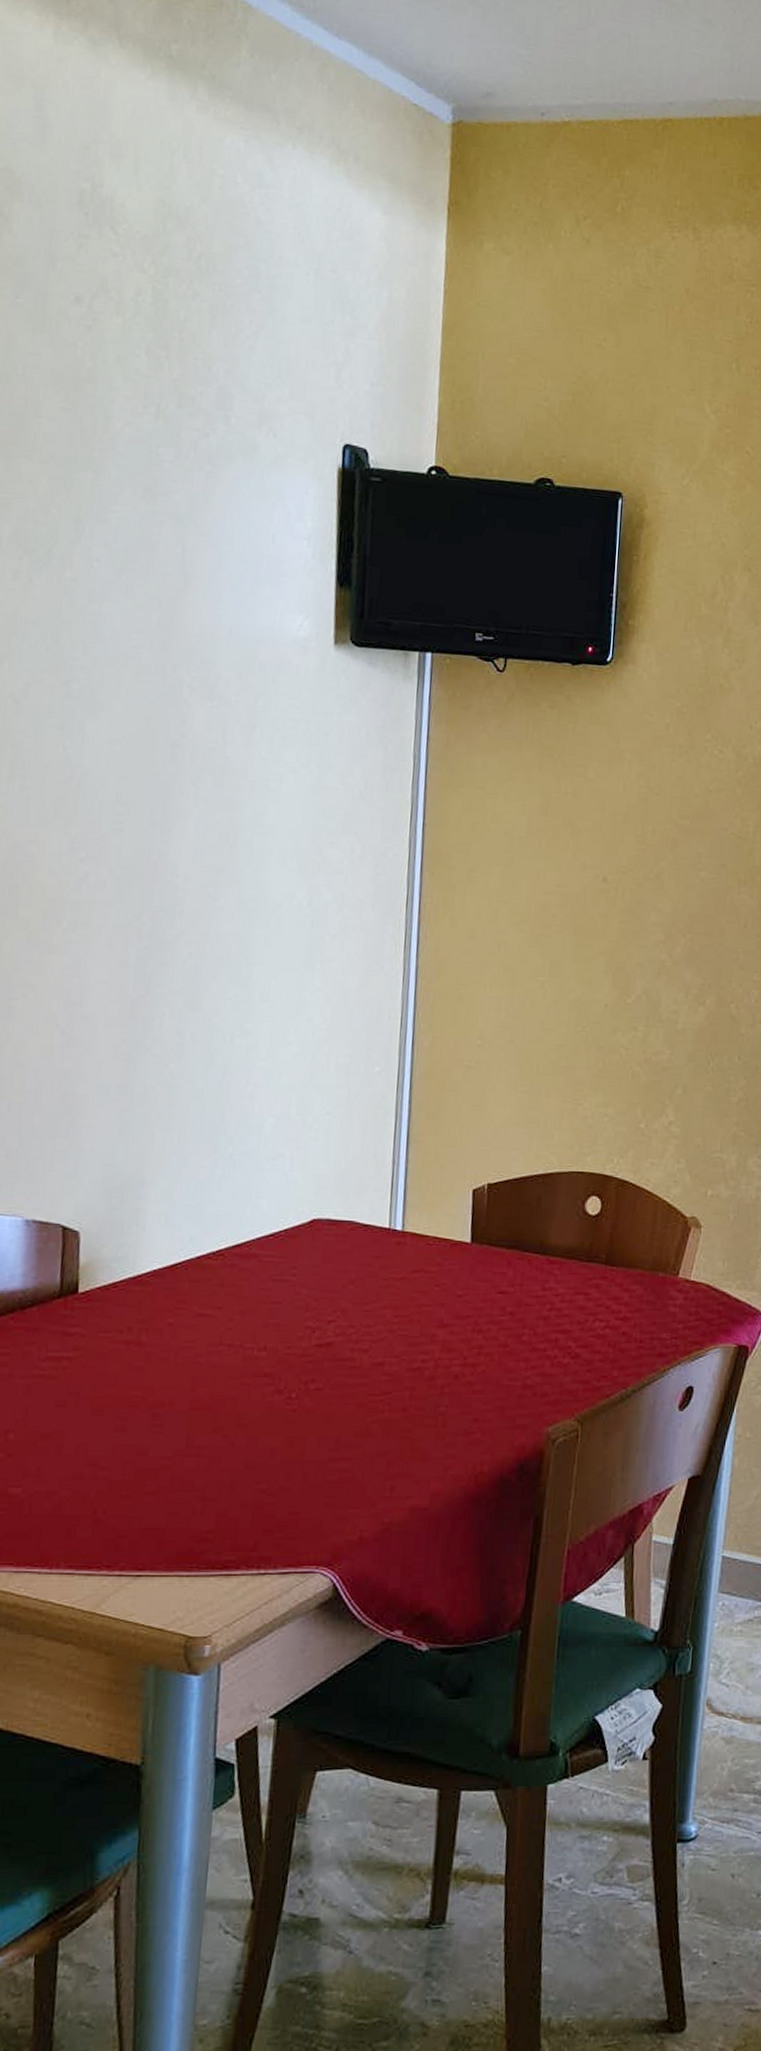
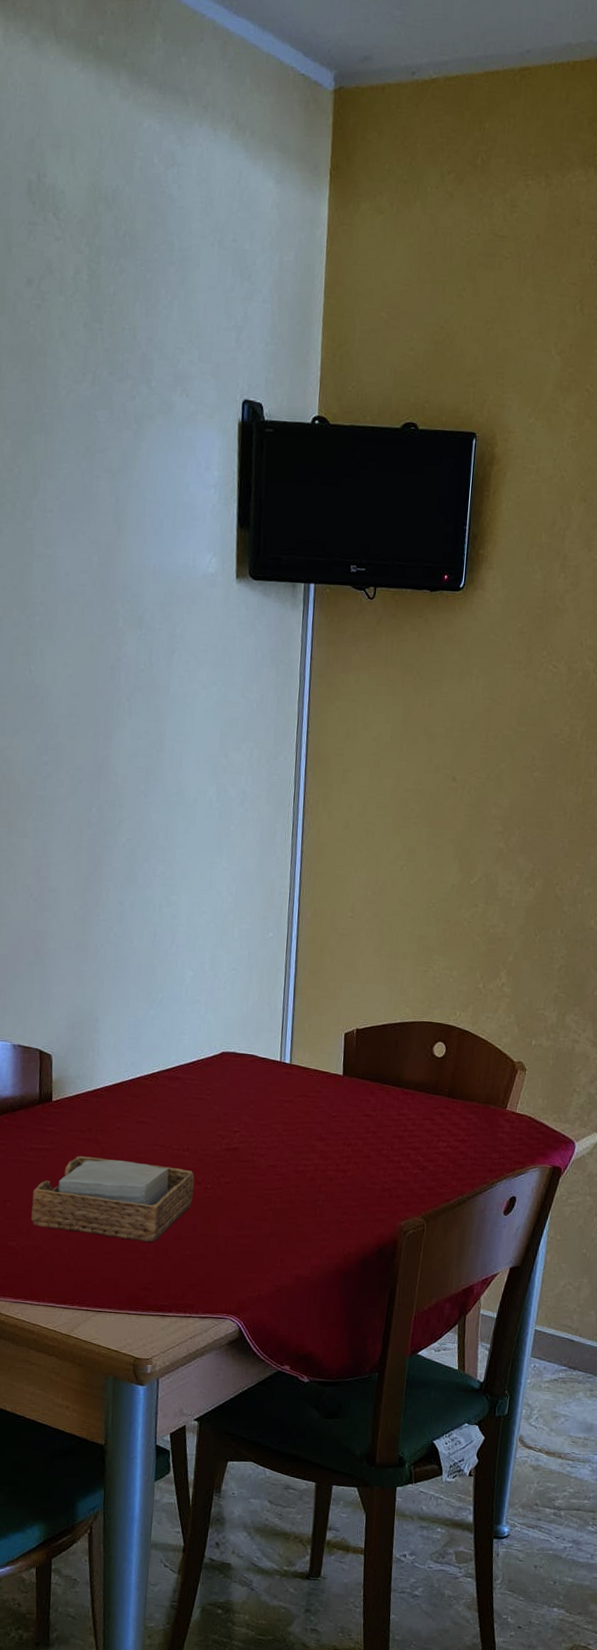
napkin holder: none [43,1364,274,1477] -> present [31,1156,195,1243]

